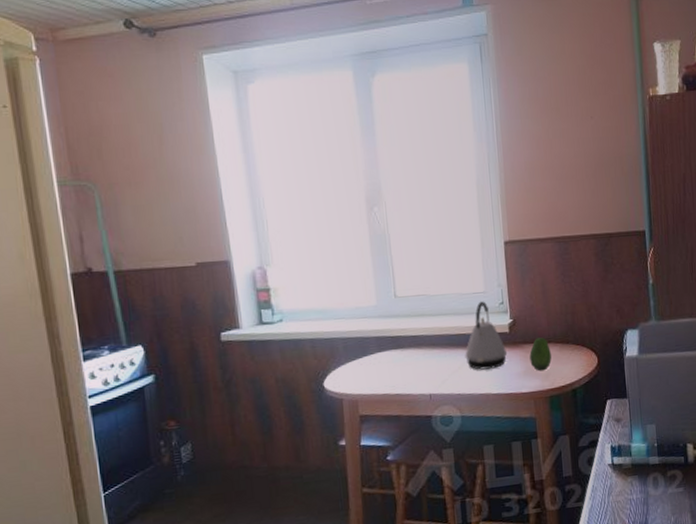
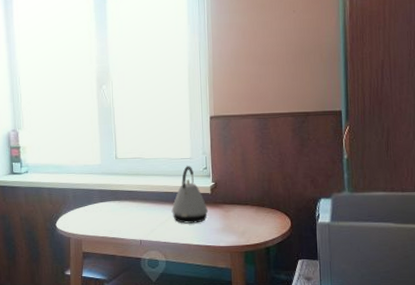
fruit: present [529,337,552,372] -> none [228,200,248,229]

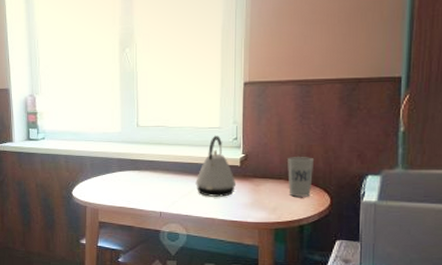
cup: none [252,183,275,221] -> present [288,157,315,197]

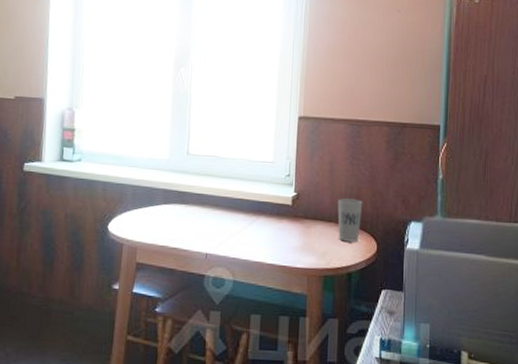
kettle: present [195,136,237,197] -> none [245,171,288,239]

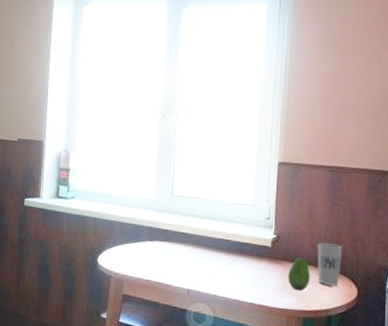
fruit: none [308,215,331,249] -> present [288,258,310,291]

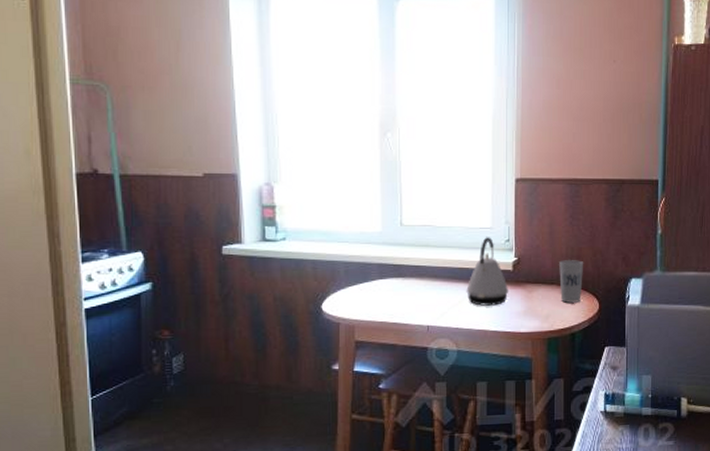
kettle: none [226,213,267,279] -> present [466,237,509,306]
fruit: present [288,258,310,291] -> none [531,278,553,312]

